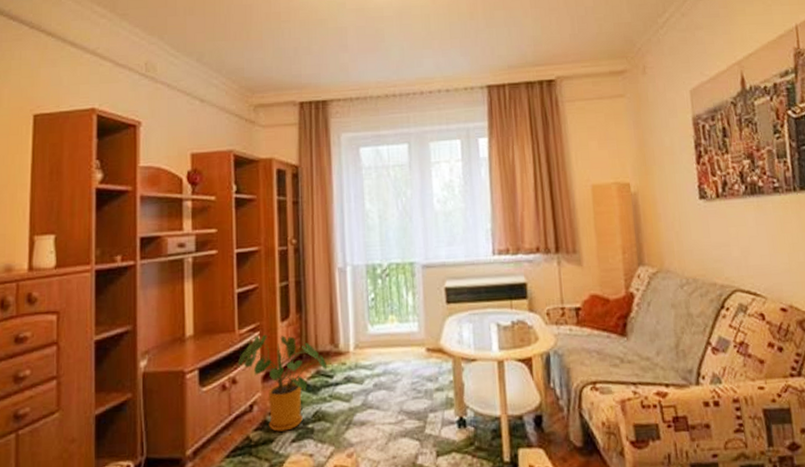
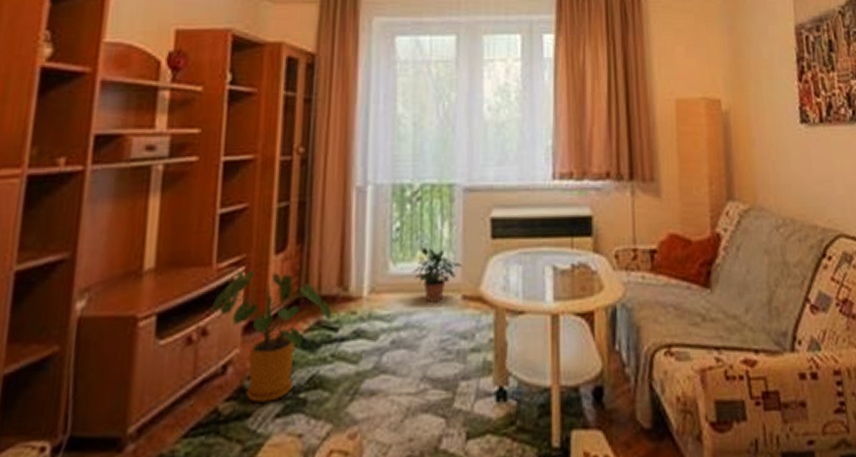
potted plant: none [386,312,425,354] -> present [412,247,462,302]

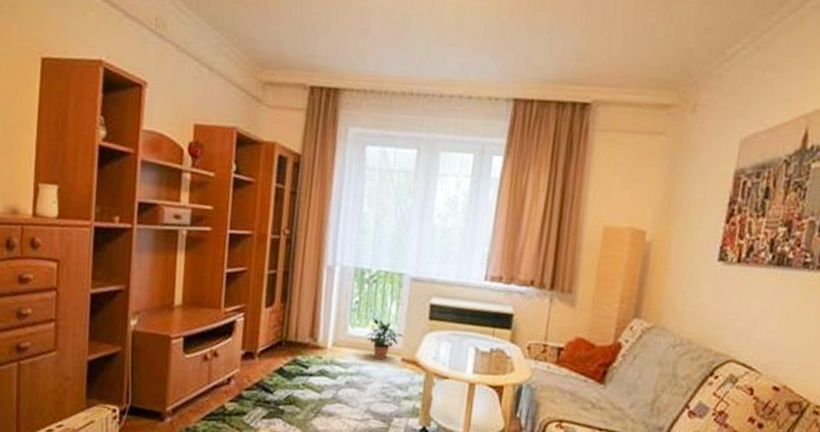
house plant: present [211,270,331,403] -> none [220,316,304,408]

